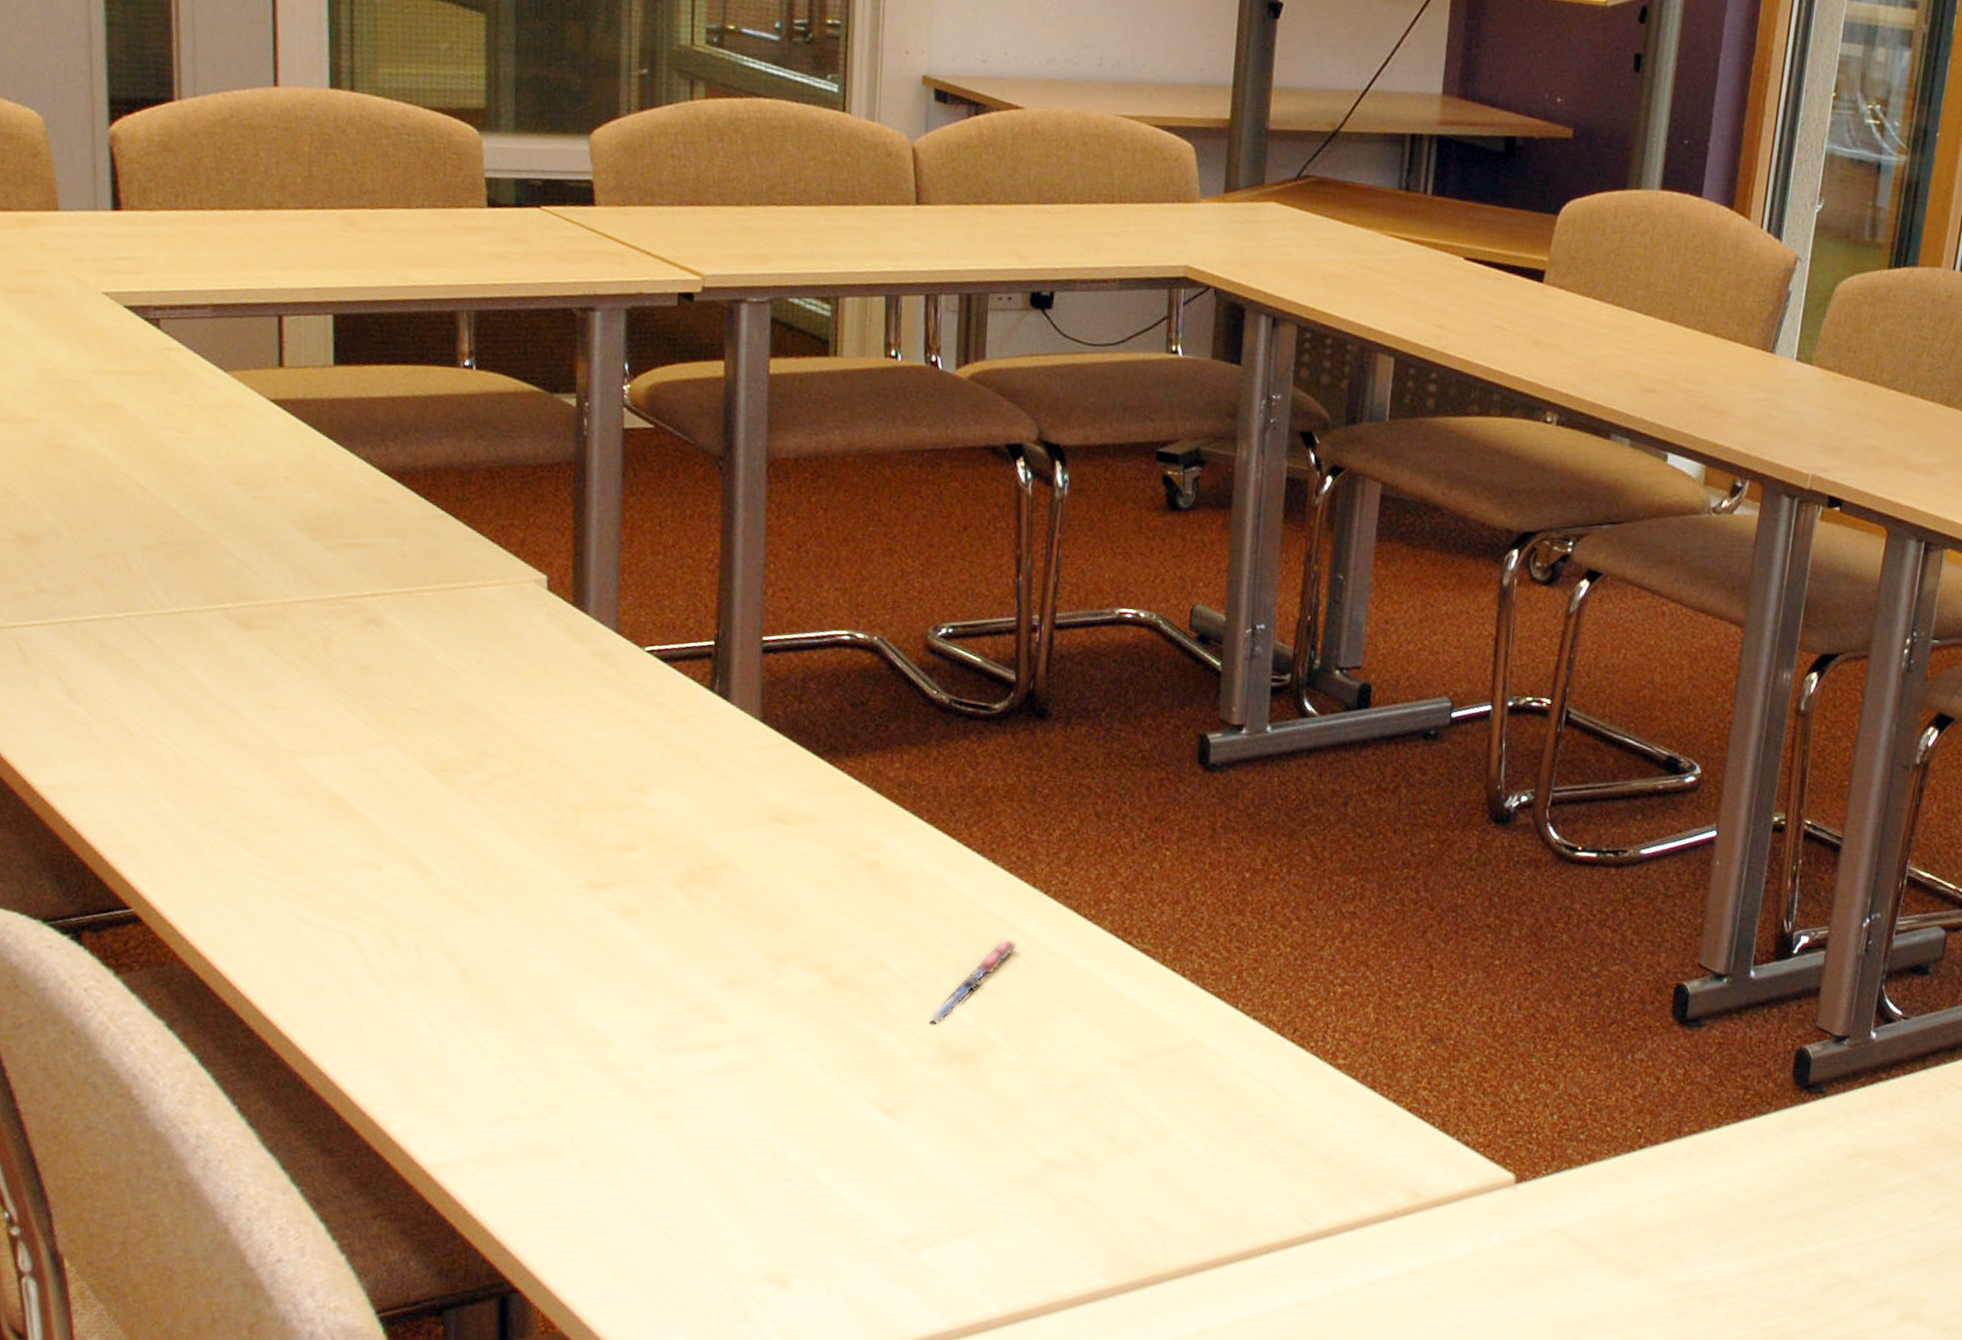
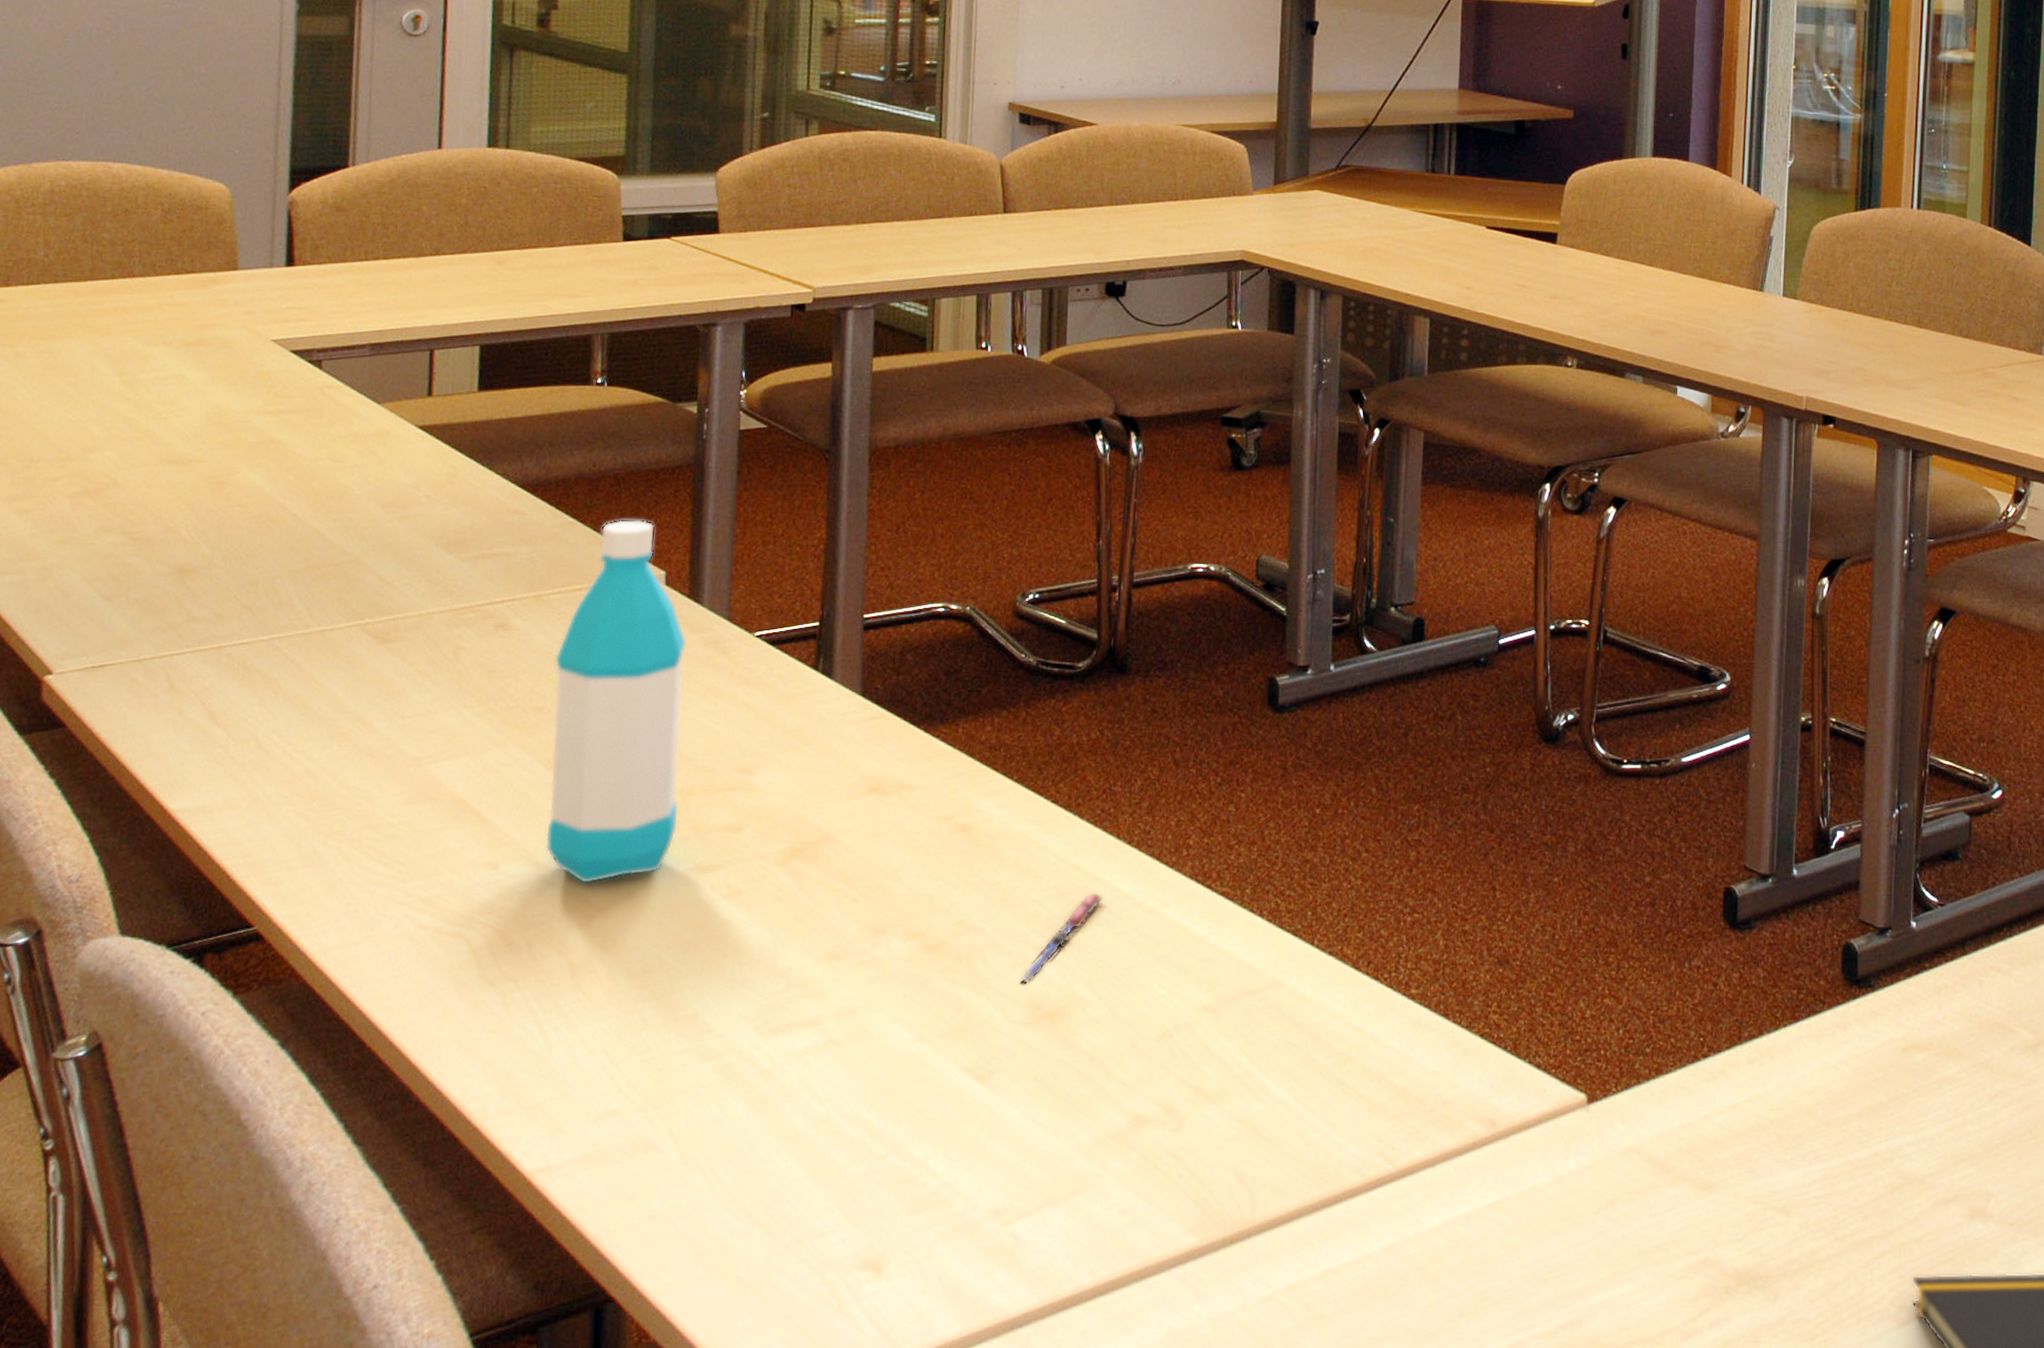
water bottle: none [429,516,573,892] -> present [545,519,687,884]

